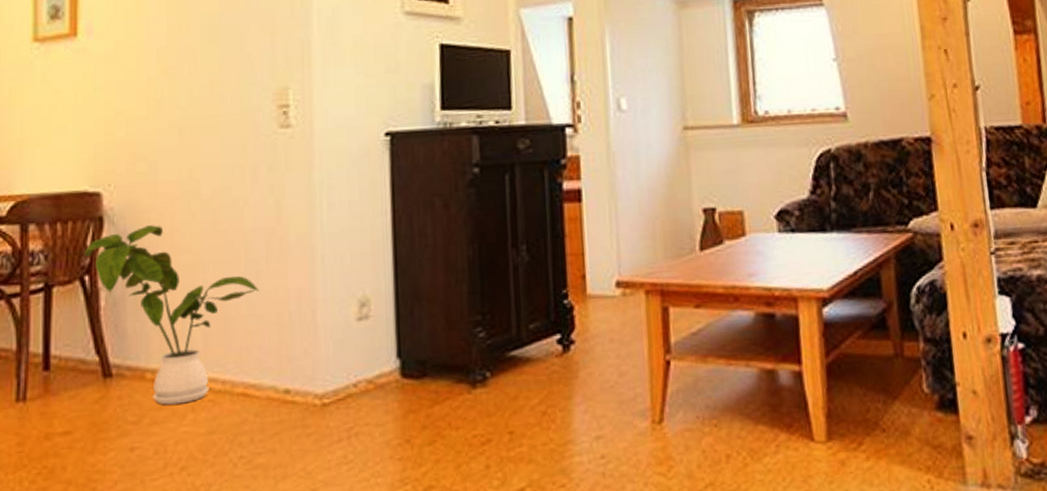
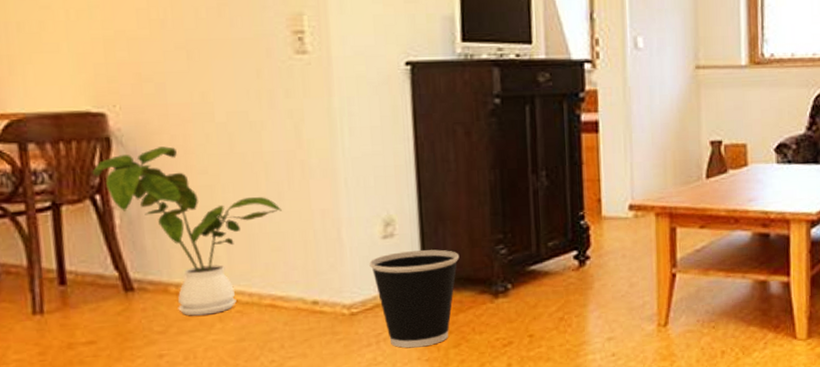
wastebasket: none [343,332,436,445] -> present [369,249,460,348]

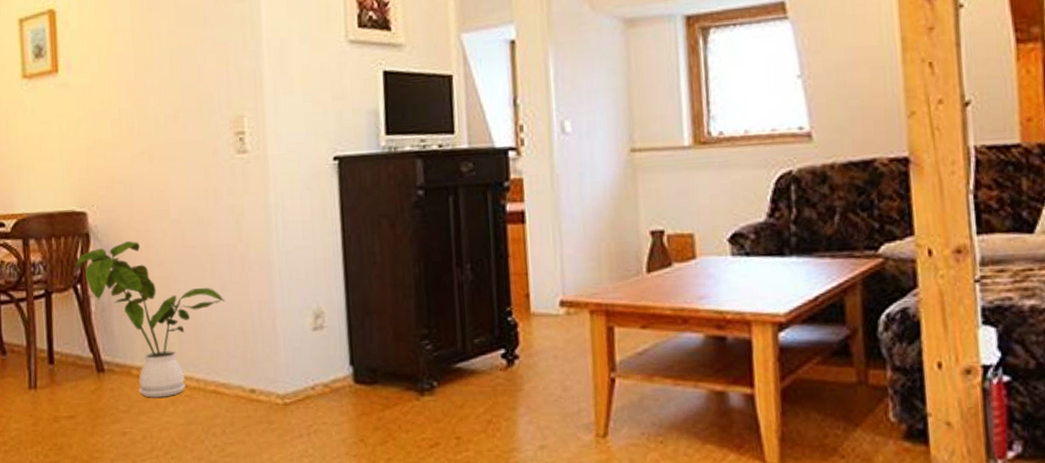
wastebasket: present [369,249,460,348] -> none [301,343,386,442]

